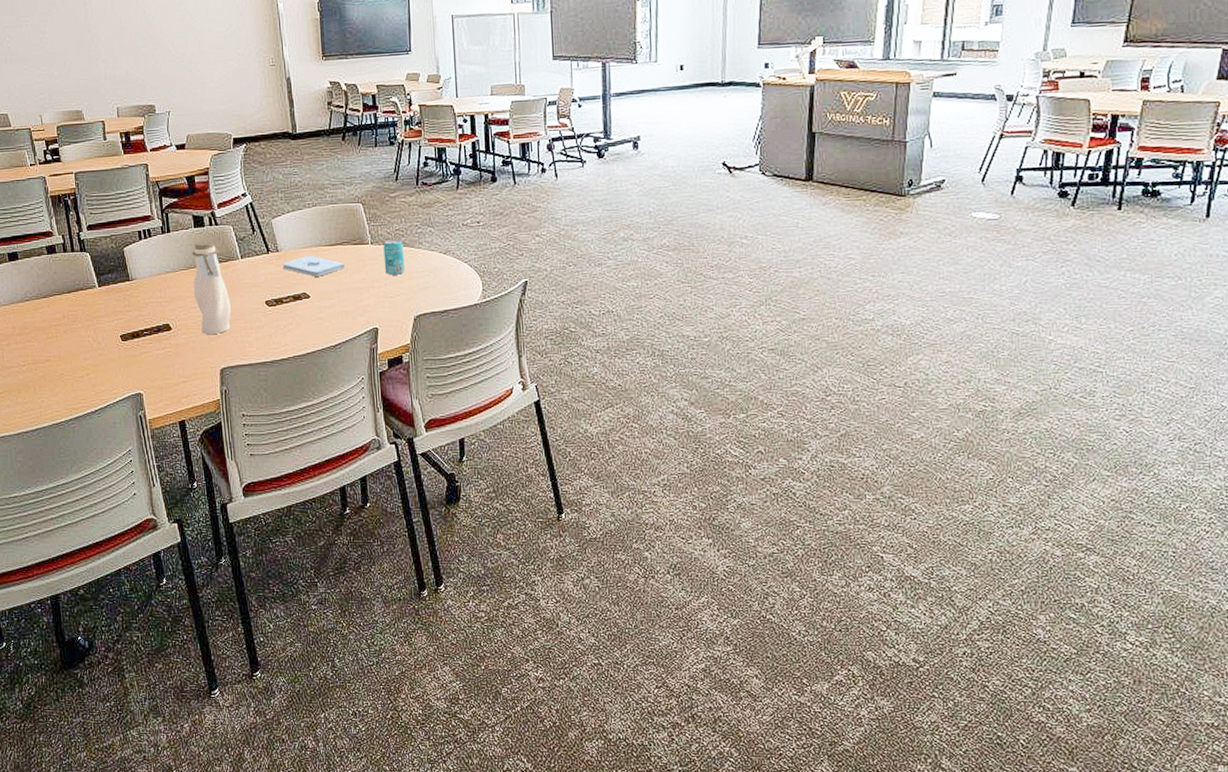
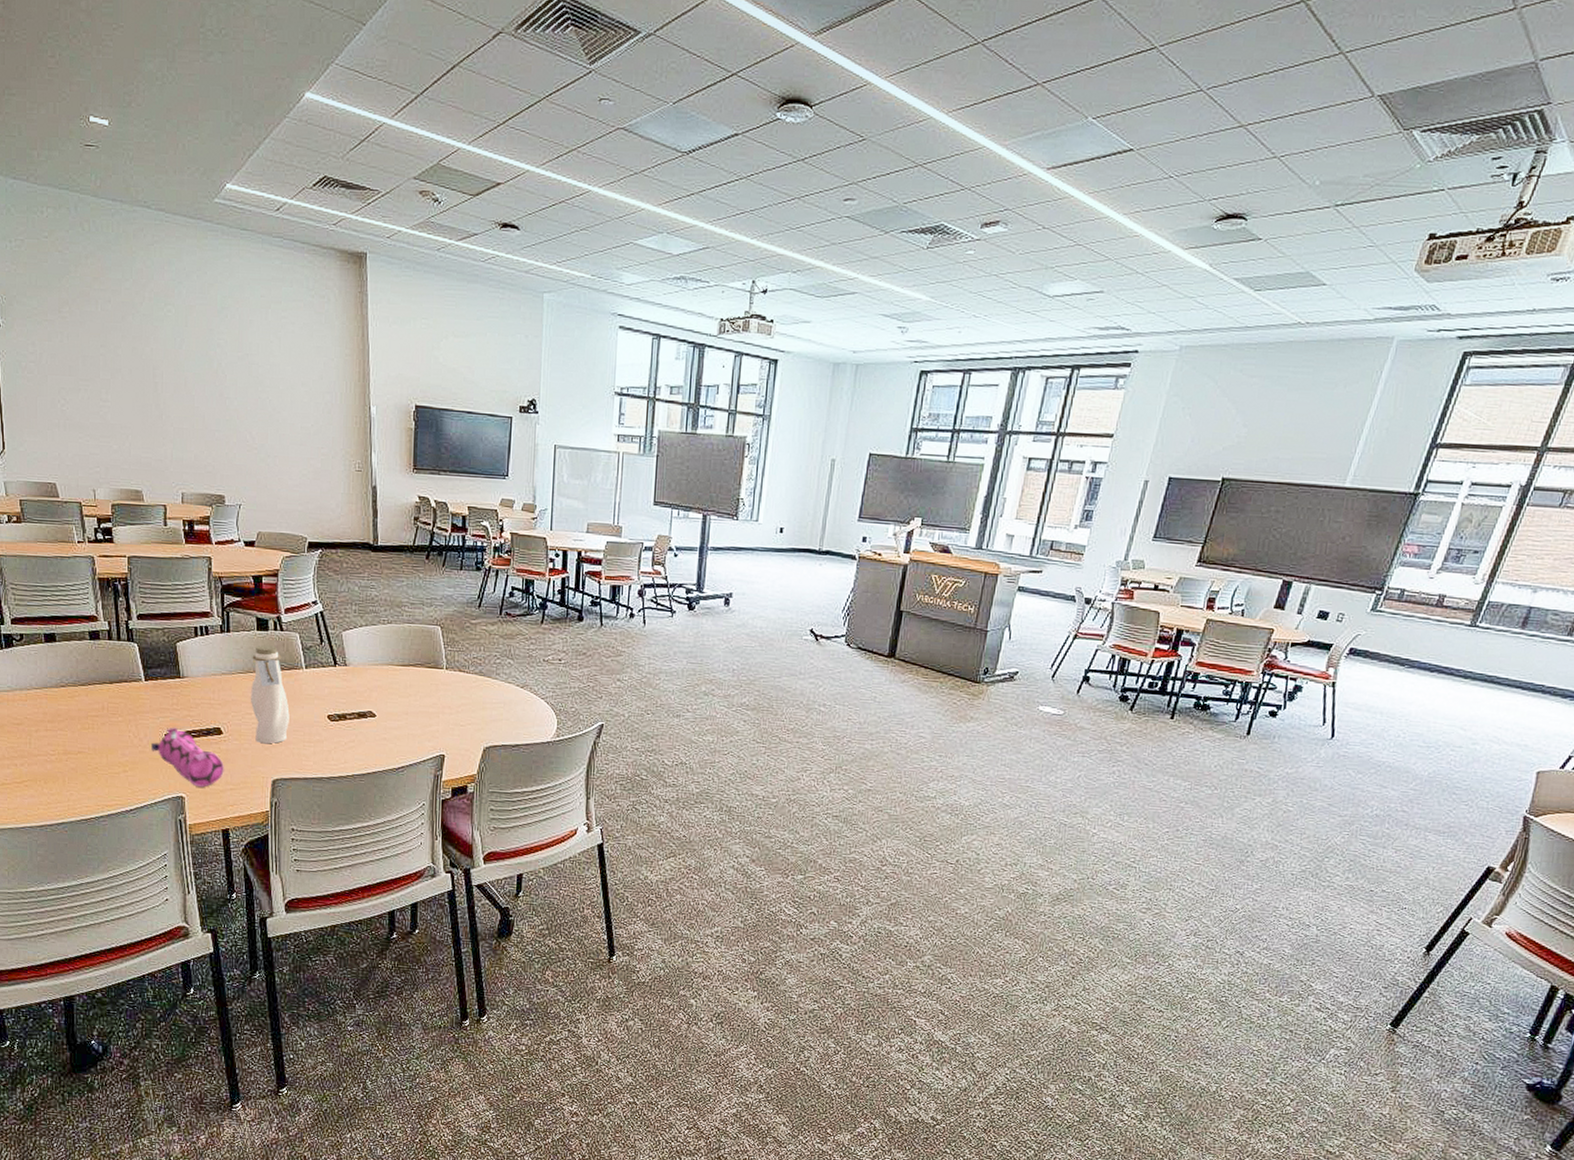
pencil case: none [109,328,176,383] -> present [151,727,224,788]
notepad: present [282,255,346,277] -> none [349,673,417,696]
beverage can: present [383,239,405,275] -> none [457,667,480,704]

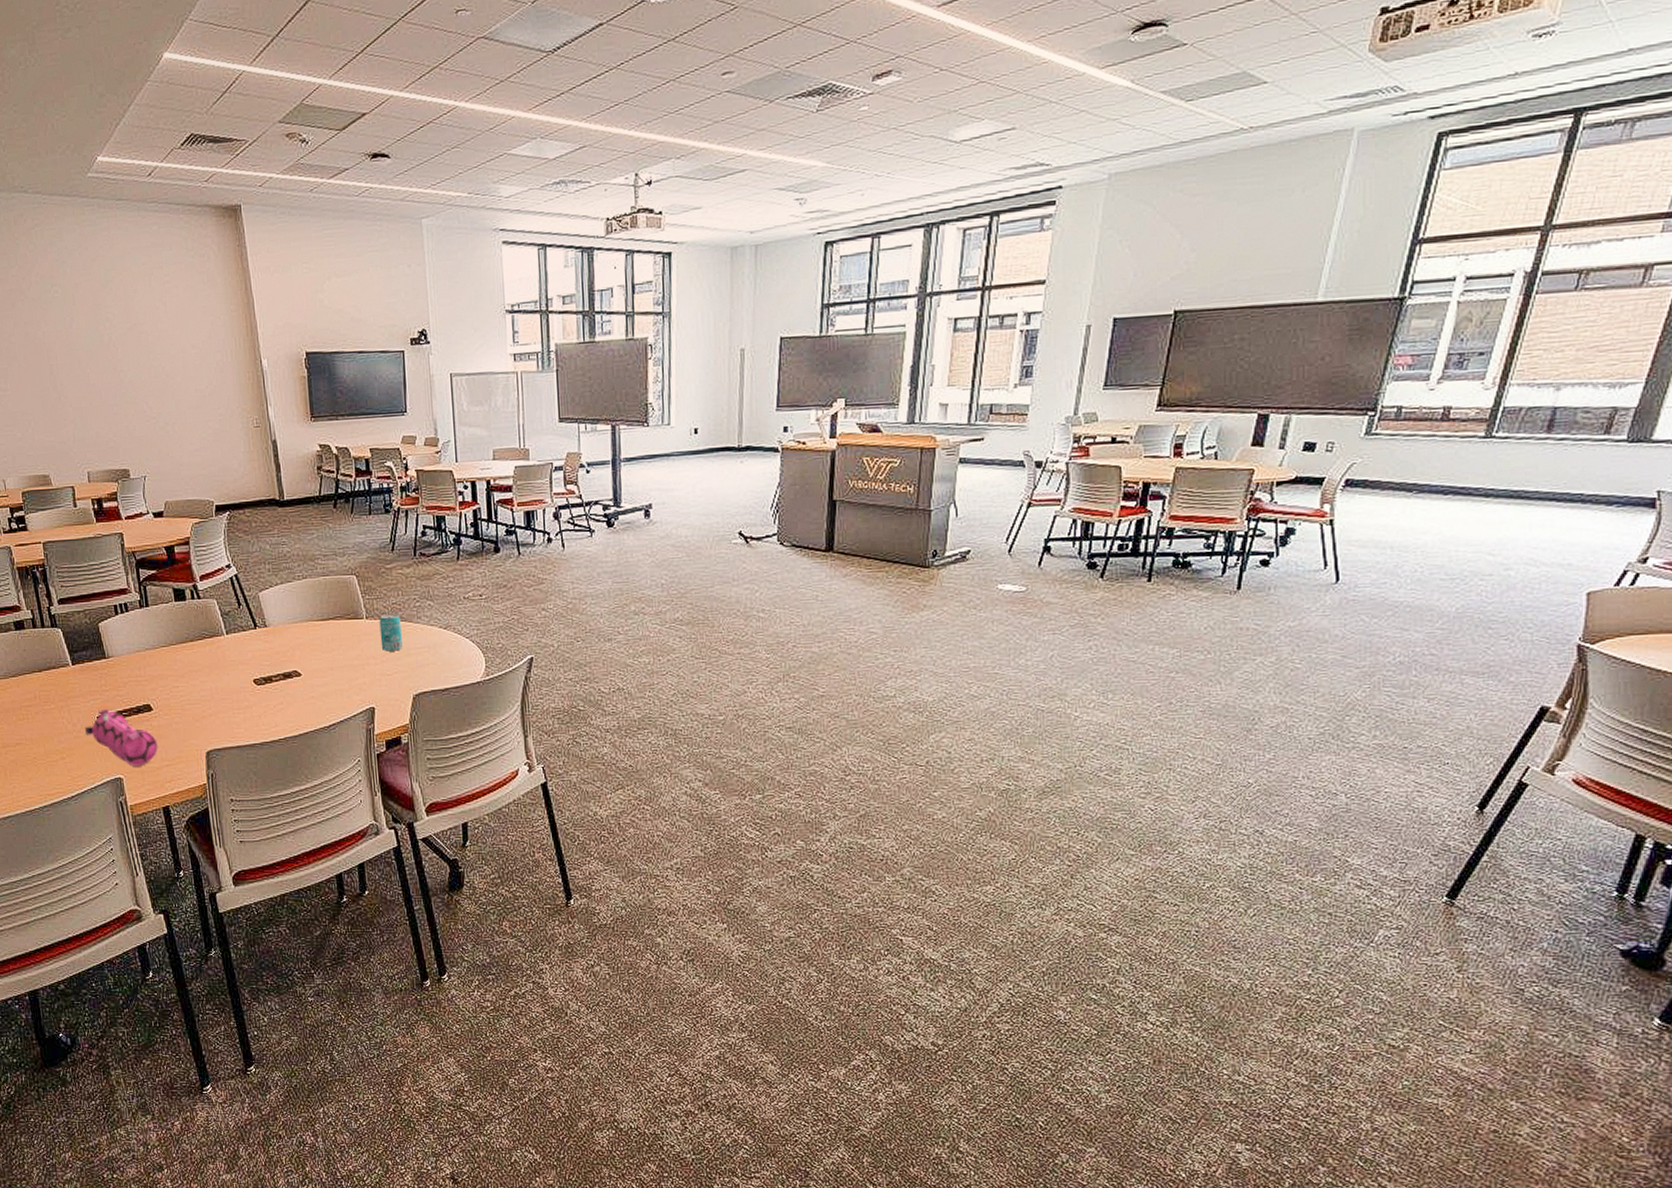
water bottle: present [250,645,290,744] -> none [173,615,217,716]
beverage can: none [457,667,480,704] -> present [379,614,403,652]

